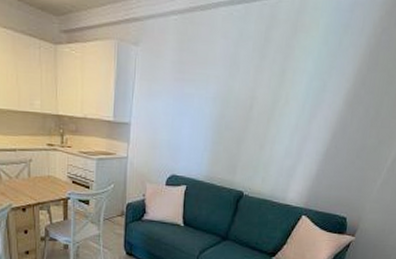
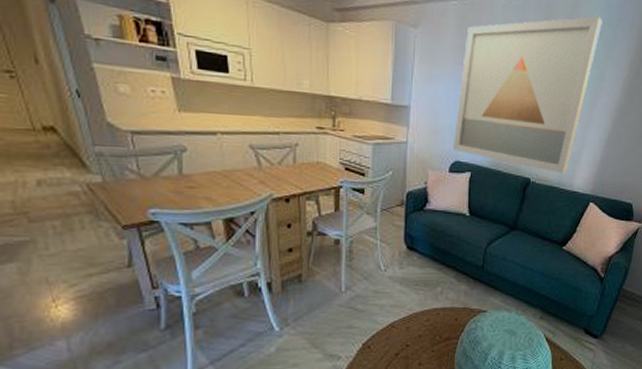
wall art: none [169,23,329,187] -> present [452,16,602,174]

